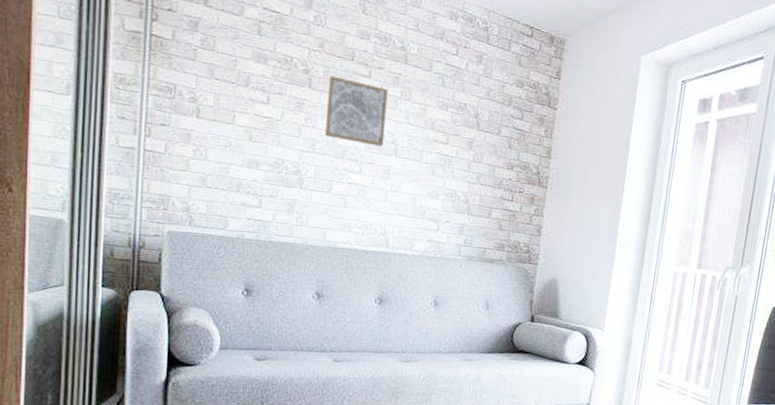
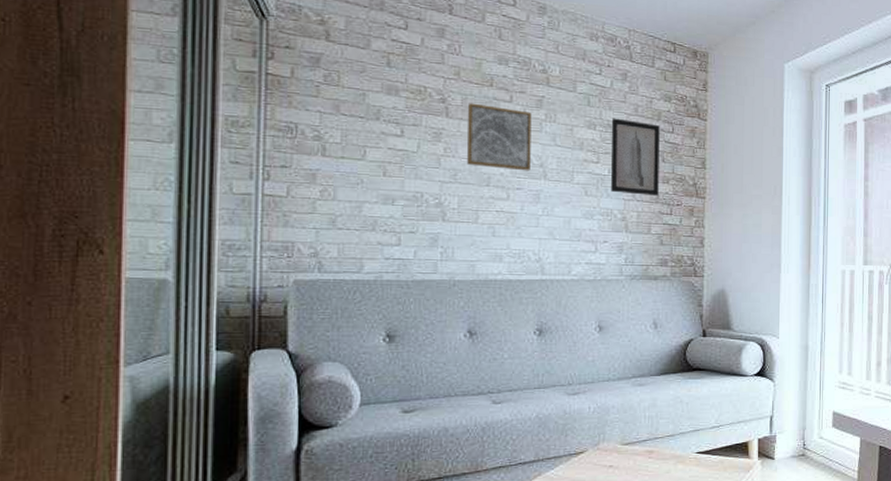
wall art: none [457,100,510,181] -> present [611,118,660,196]

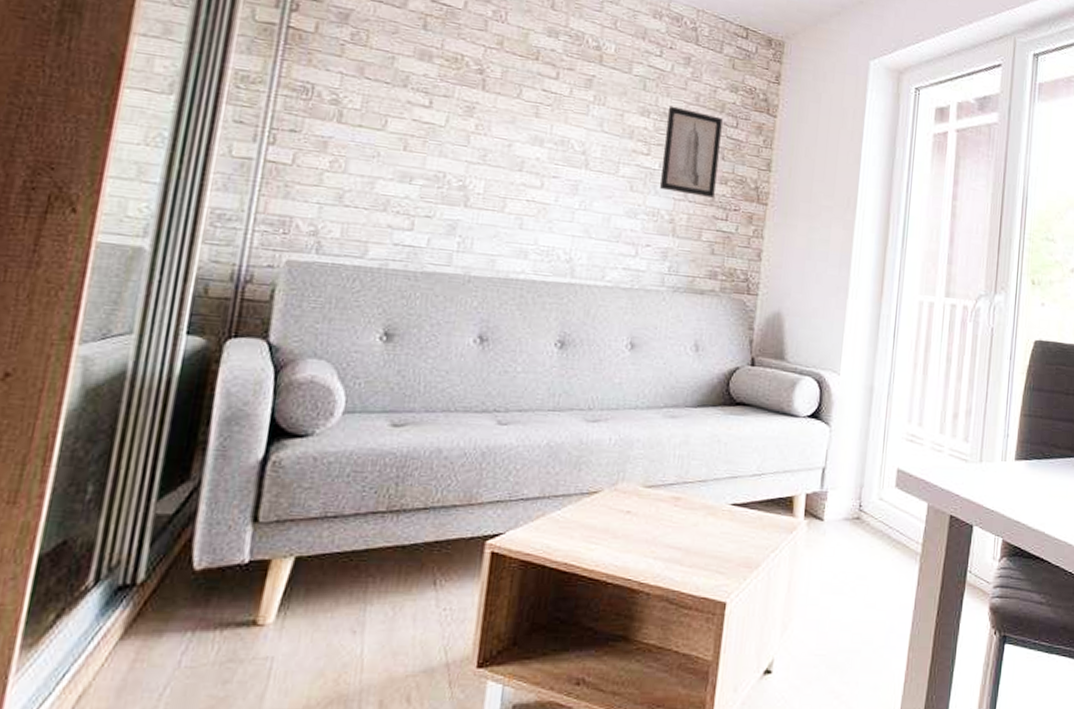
wall art: present [466,103,532,171] -> none [500,76,579,158]

